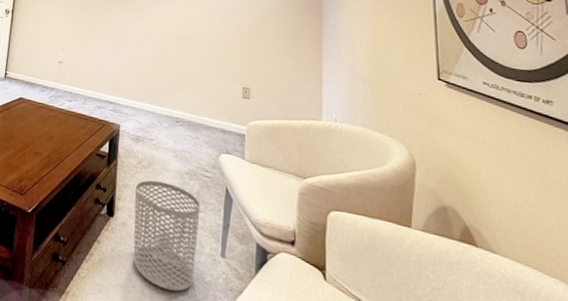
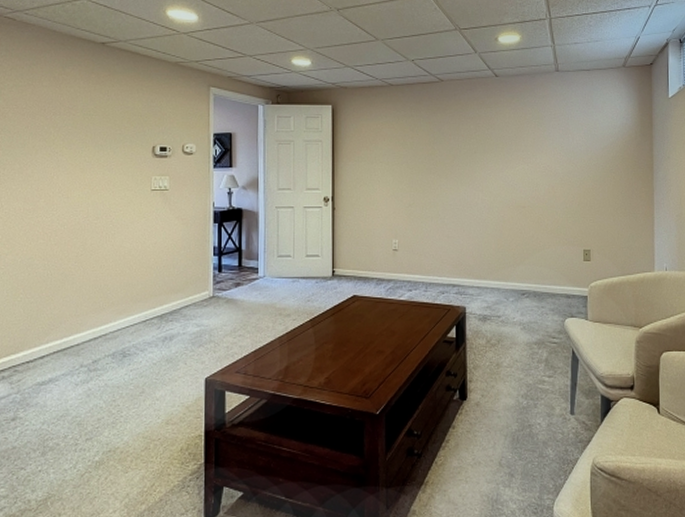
waste bin: present [133,180,201,292] -> none [485,356,550,456]

